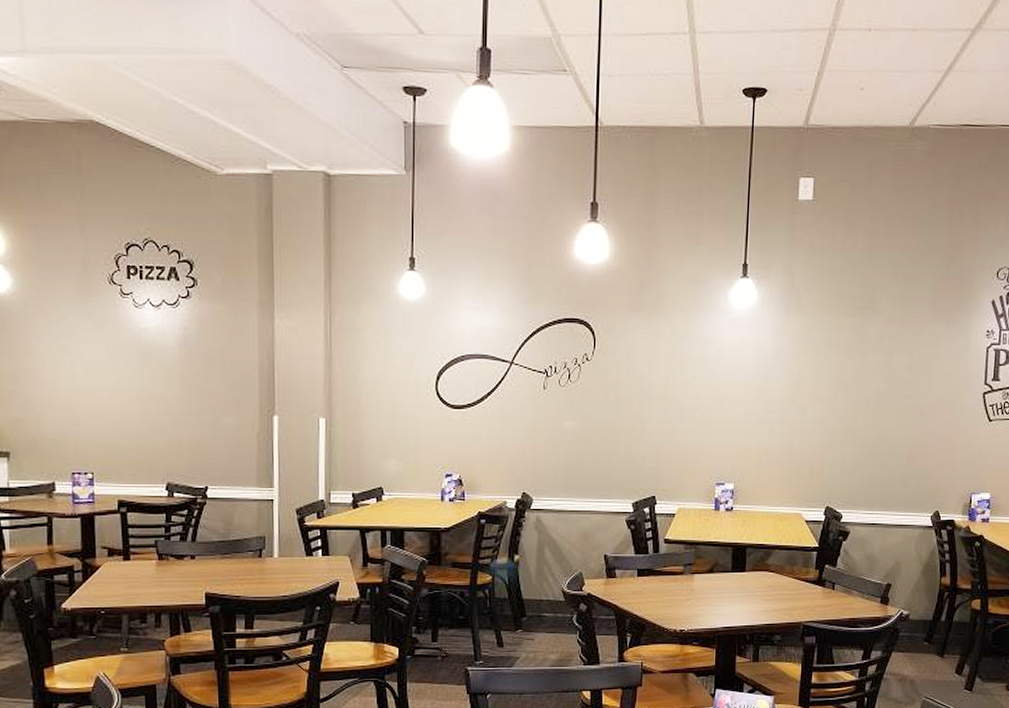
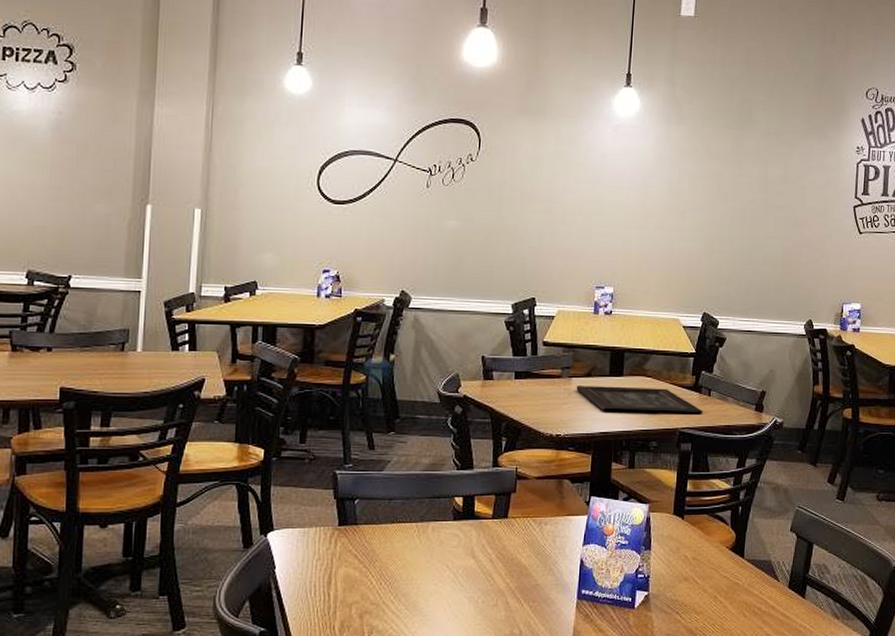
tray: none [698,582,827,608] -> present [576,386,703,415]

